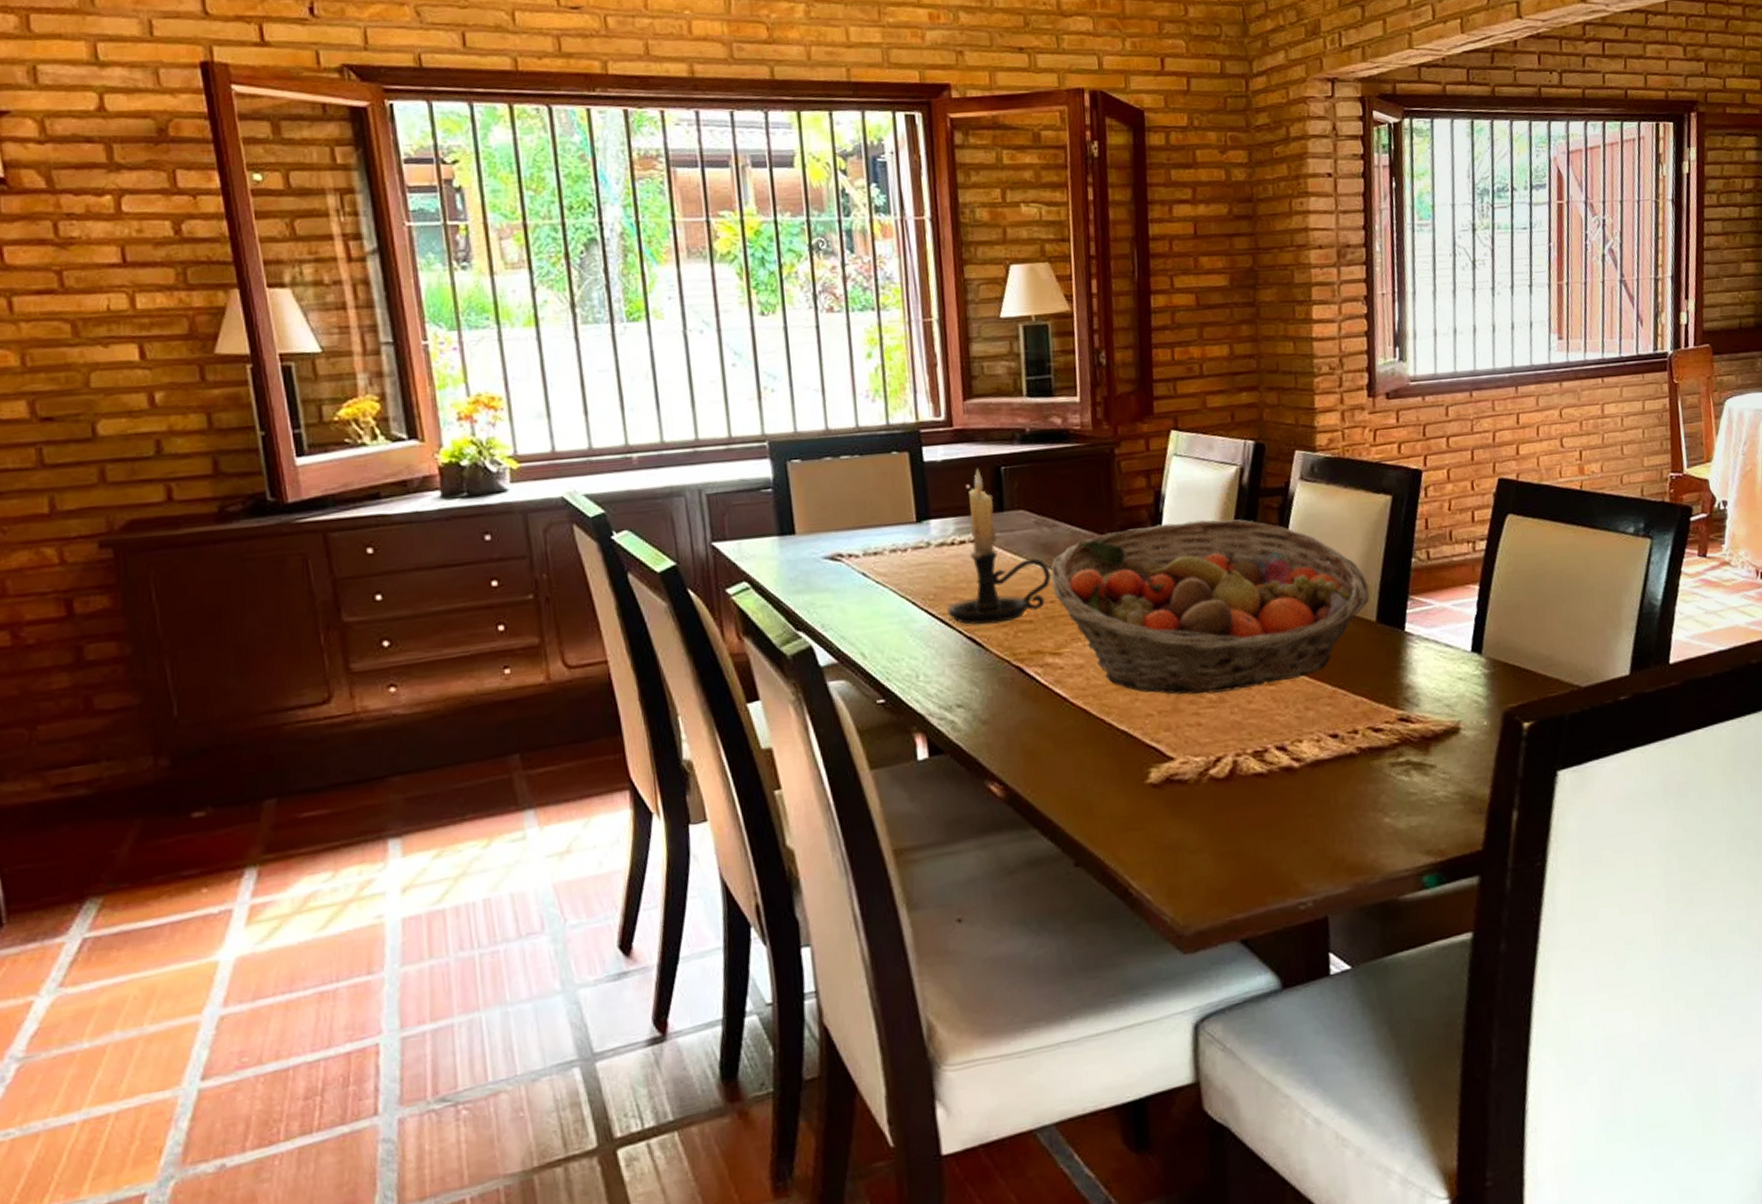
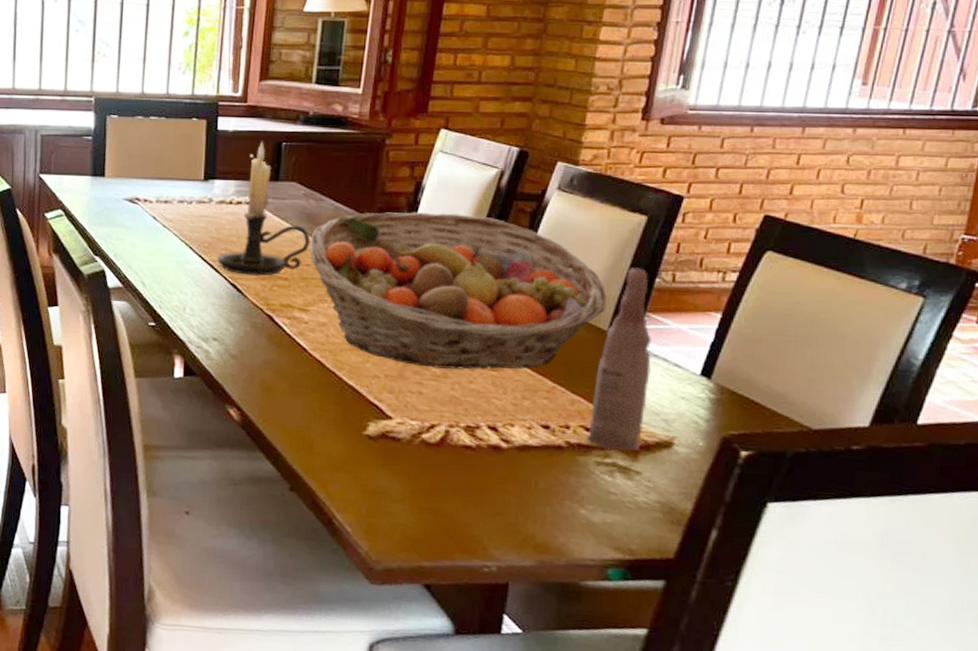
bottle: none [1373,550,1429,749] -> present [586,268,651,452]

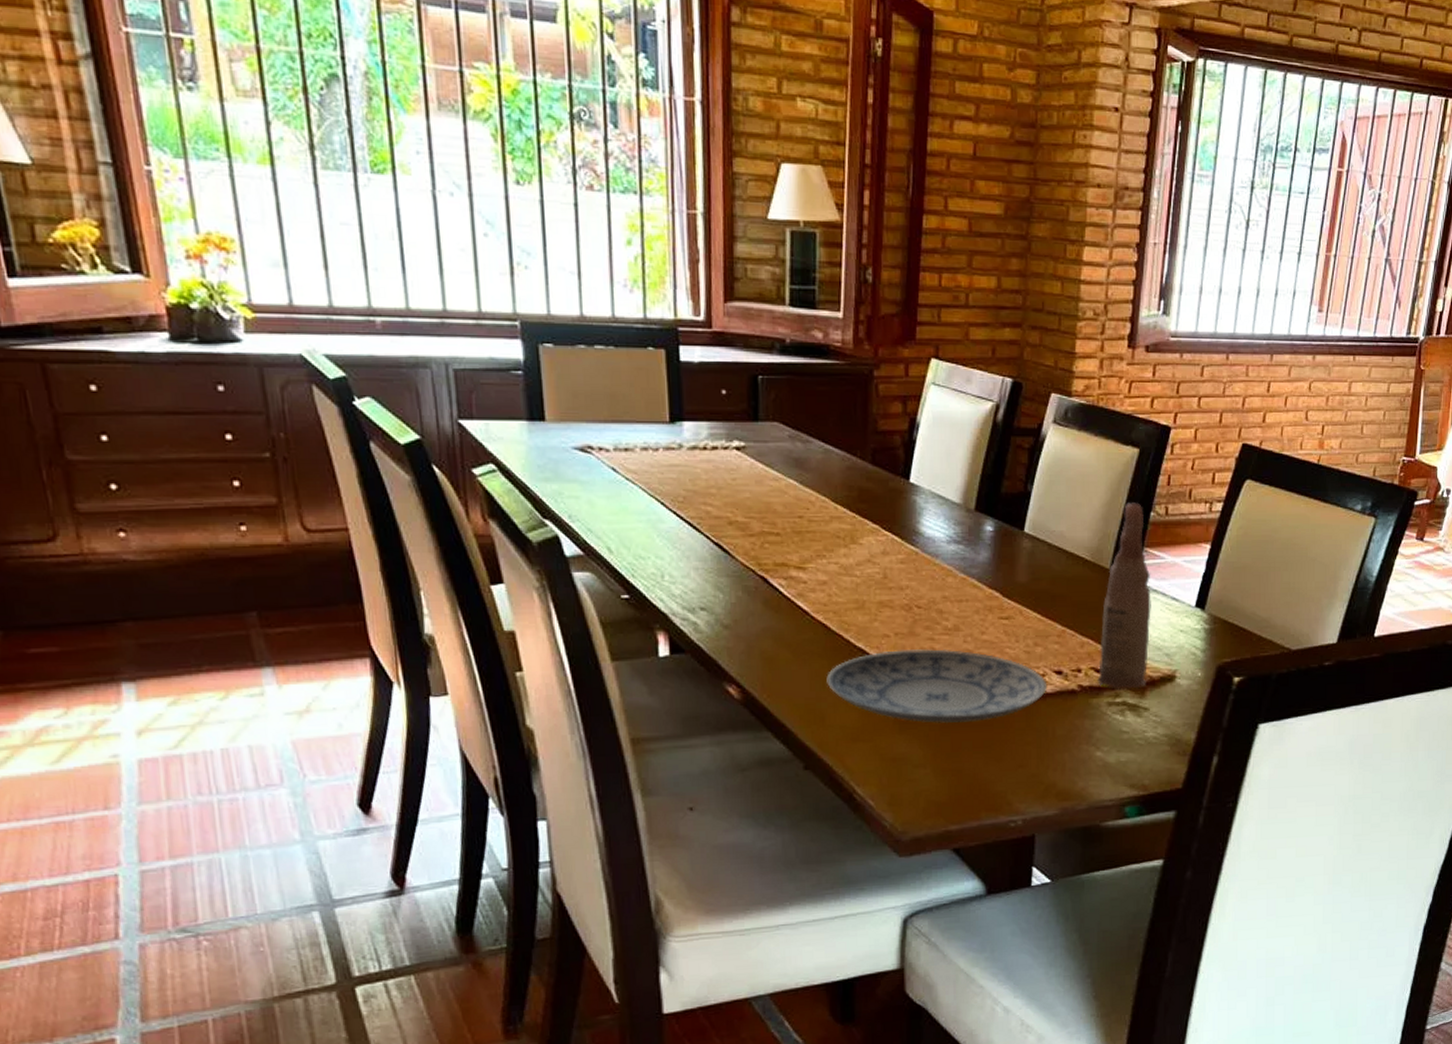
candle holder: present [218,141,311,276] -> none [696,374,801,532]
fruit basket: present [309,212,607,370] -> none [801,452,1107,622]
plate: none [317,391,533,466] -> present [826,649,1048,724]

